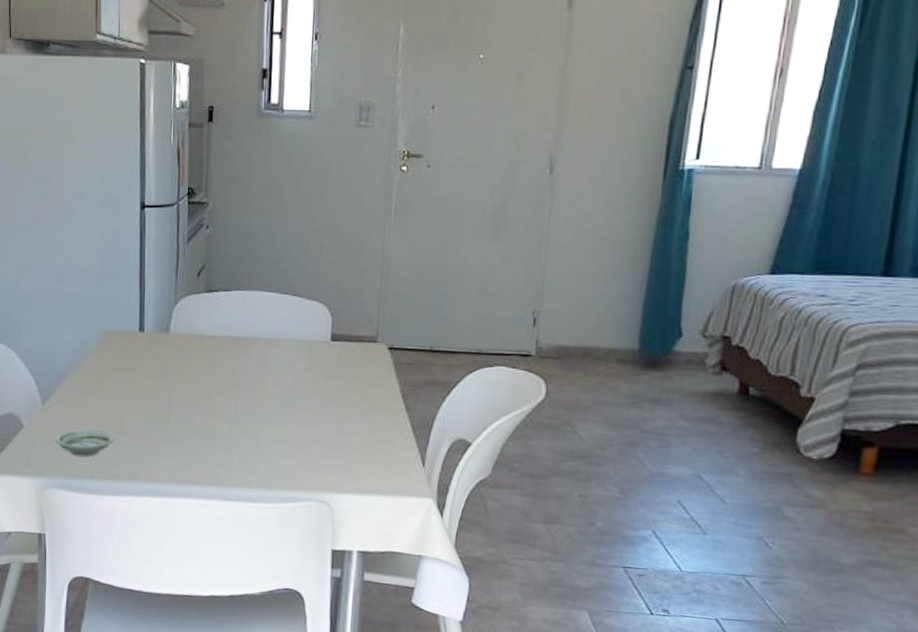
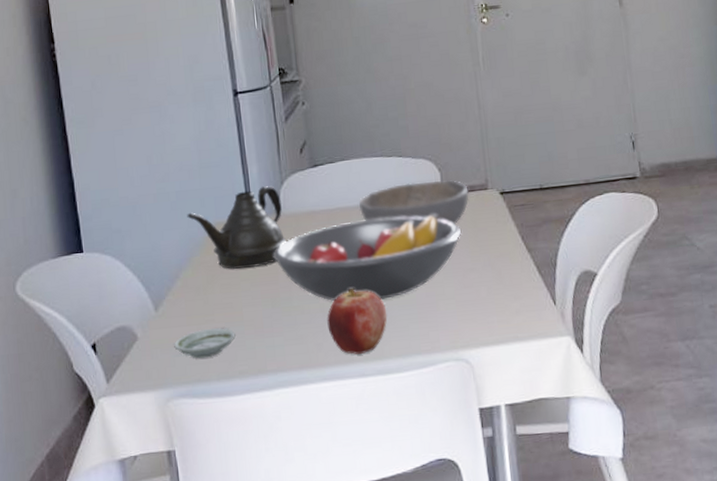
teapot: none [82,303,173,380] -> present [187,186,286,269]
fruit bowl: none [158,351,343,432] -> present [273,214,461,301]
apple: none [200,415,259,479] -> present [327,287,387,354]
bowl: none [246,323,358,372] -> present [359,180,470,225]

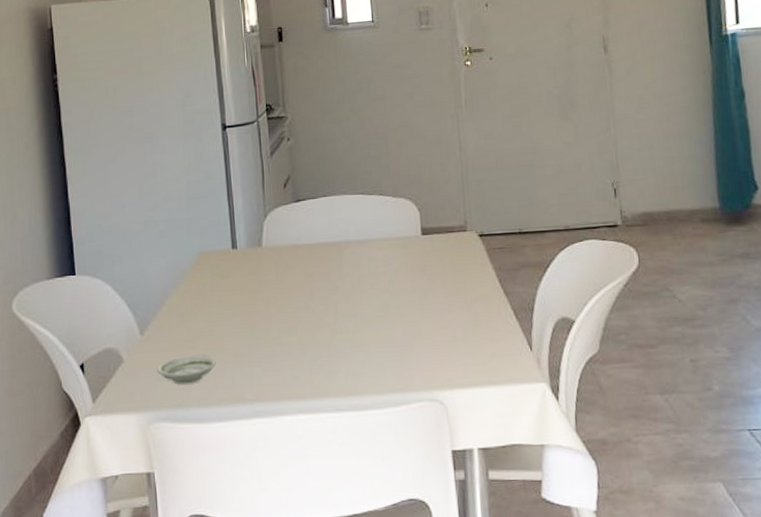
teapot: present [187,186,286,269] -> none [174,218,267,298]
fruit bowl: present [273,214,461,301] -> none [254,253,439,336]
apple: present [327,287,387,354] -> none [304,322,364,389]
bowl: present [359,180,470,225] -> none [339,220,448,265]

